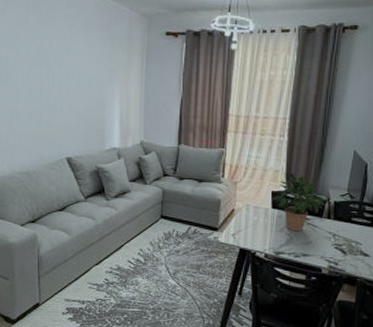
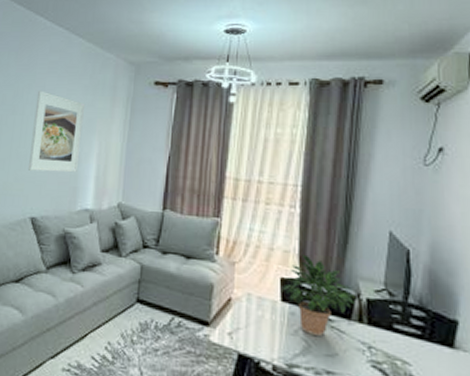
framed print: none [59,44,104,118] -> present [27,90,84,173]

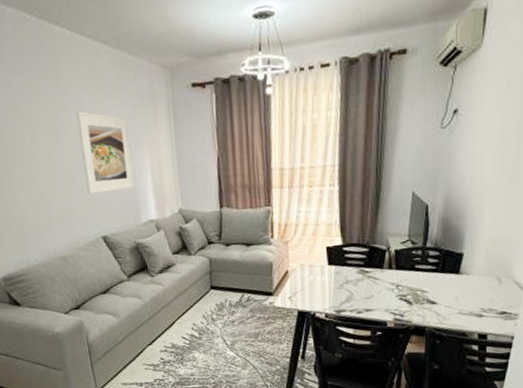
potted plant: present [282,254,354,337] -> none [328,224,385,286]

